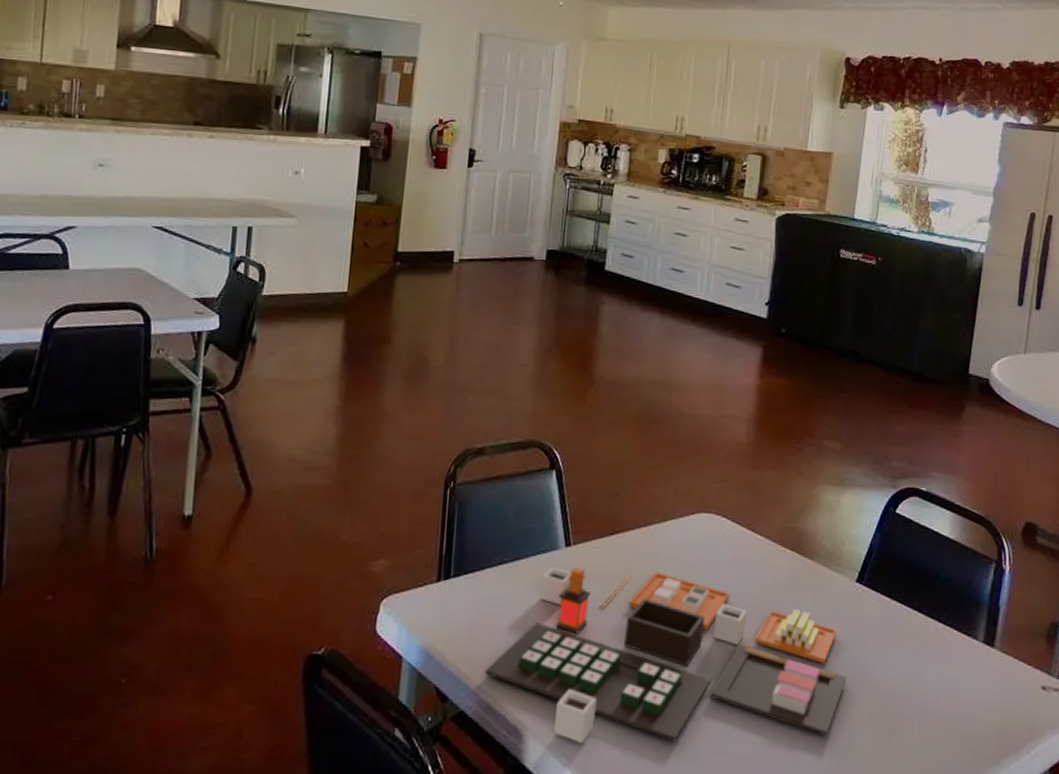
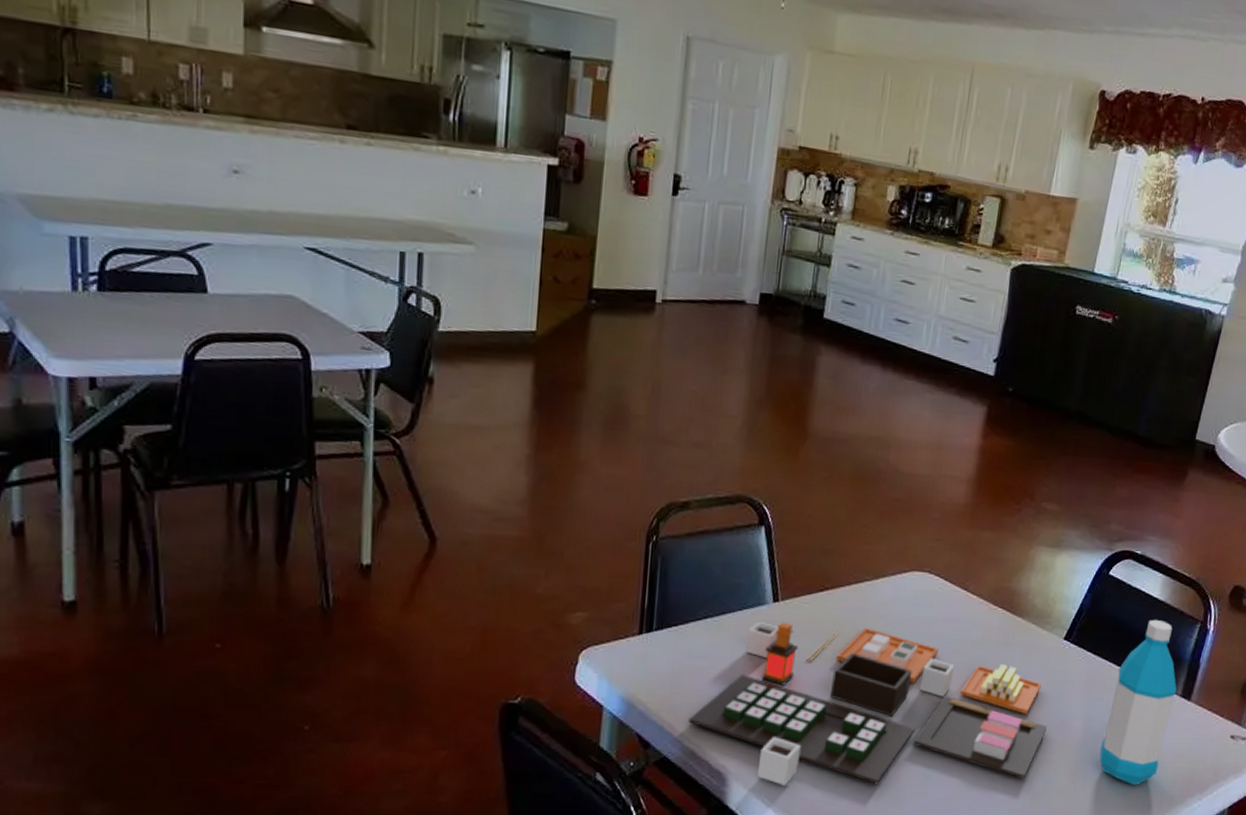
water bottle: none [904,559,979,744] -> present [1099,619,1177,786]

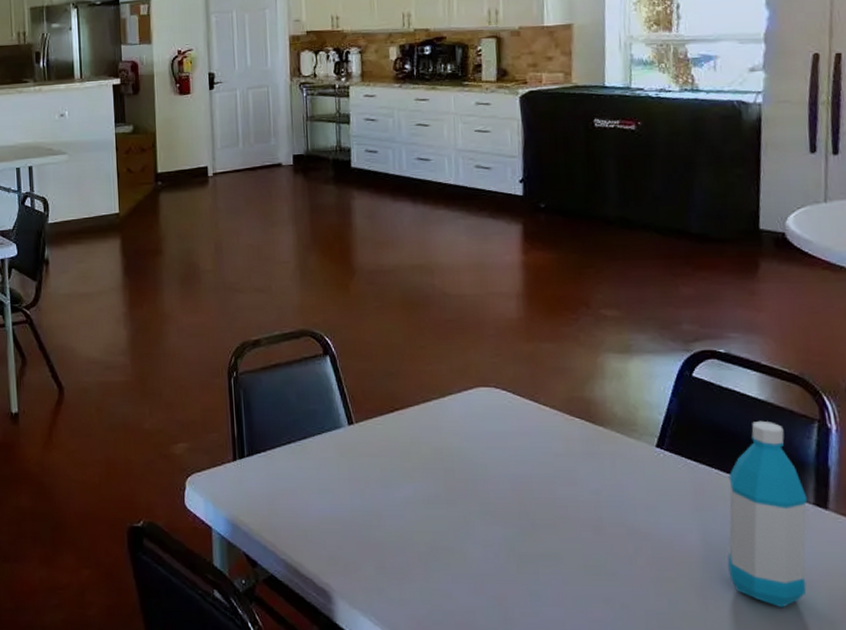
toy food set: present [689,621,1048,785] -> none [288,443,659,604]

